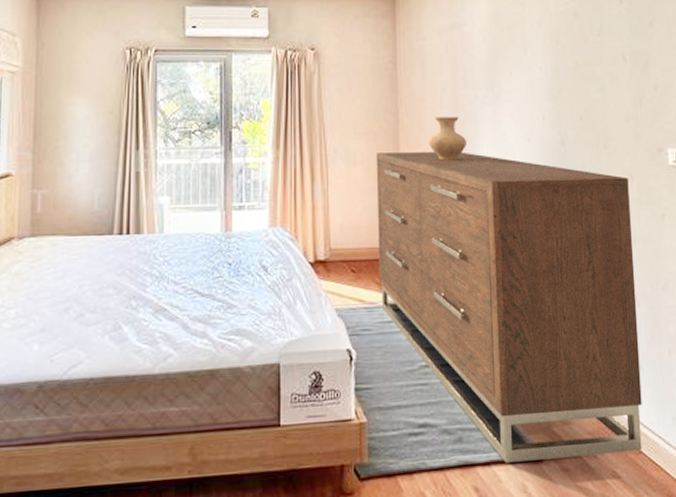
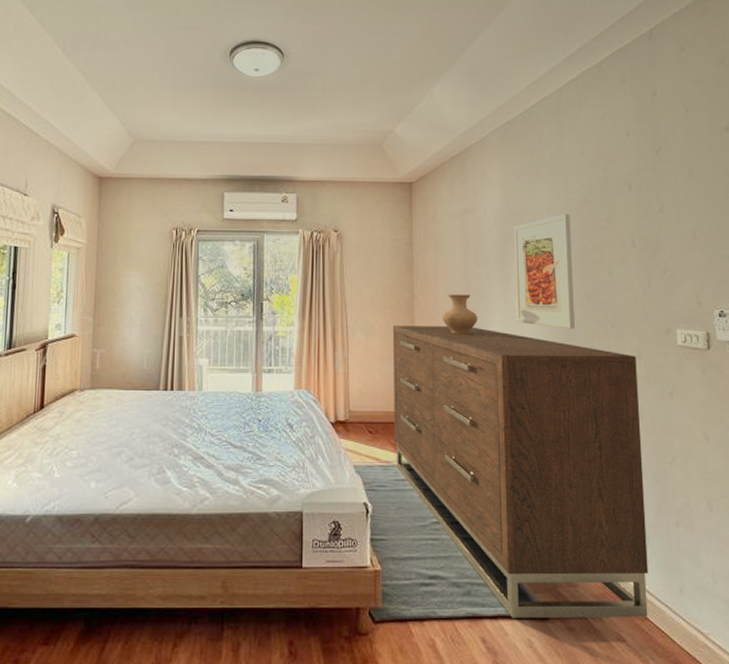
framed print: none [503,27,568,152] -> present [514,213,576,329]

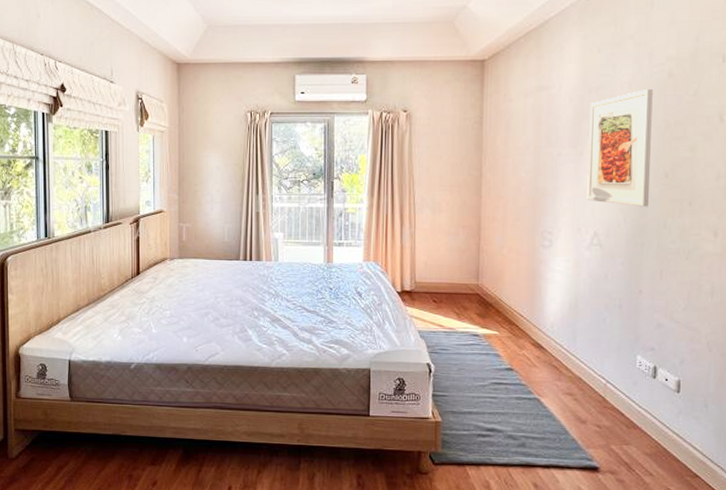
dresser: present [392,326,649,618] -> none [458,203,712,475]
vase: present [442,294,477,334] -> none [509,172,546,212]

